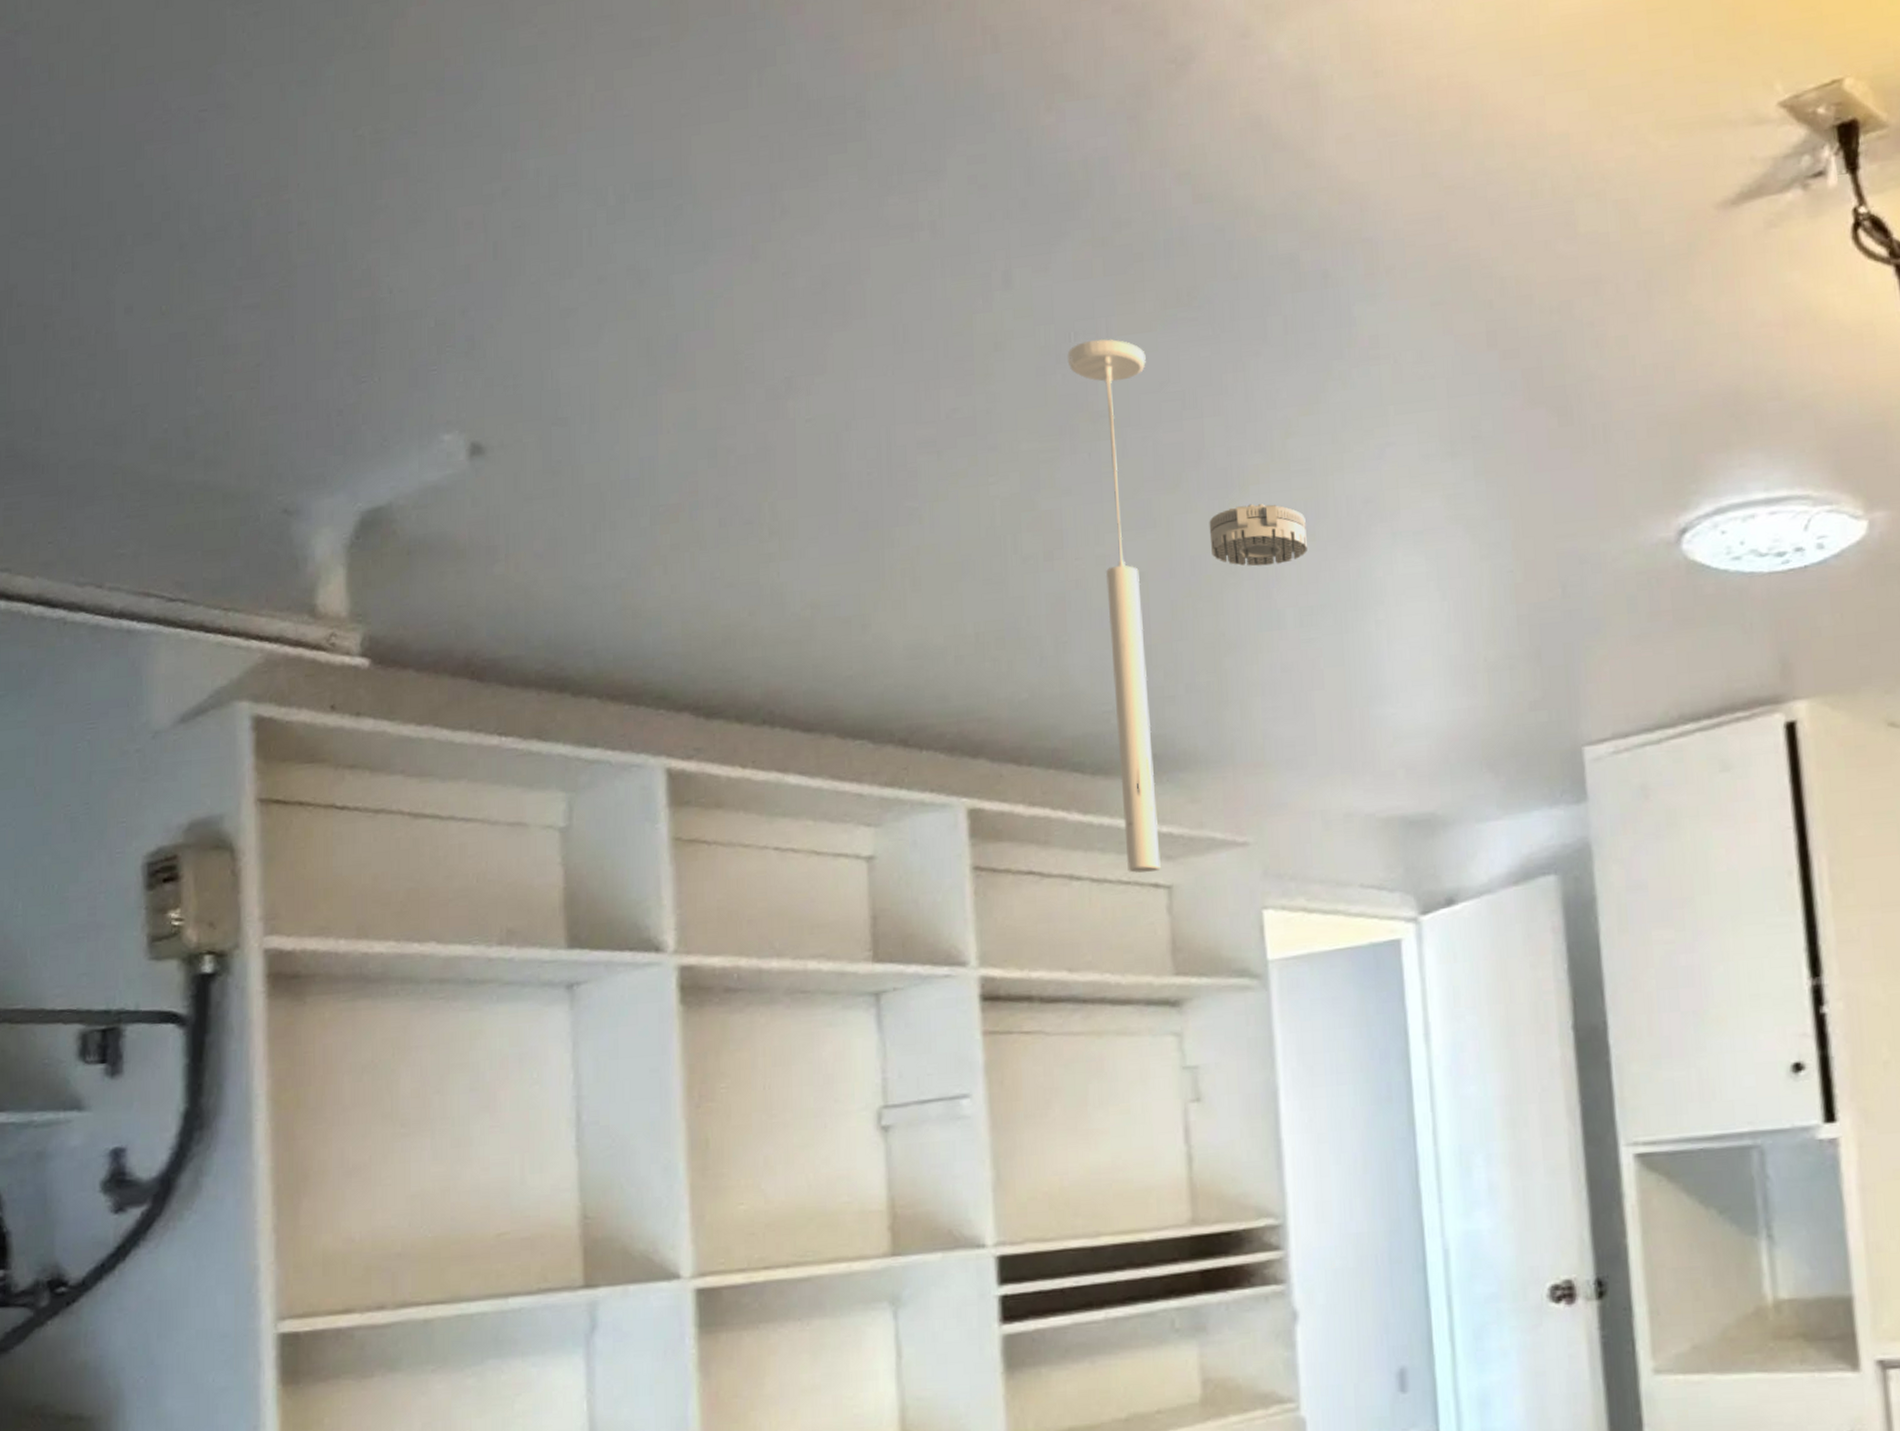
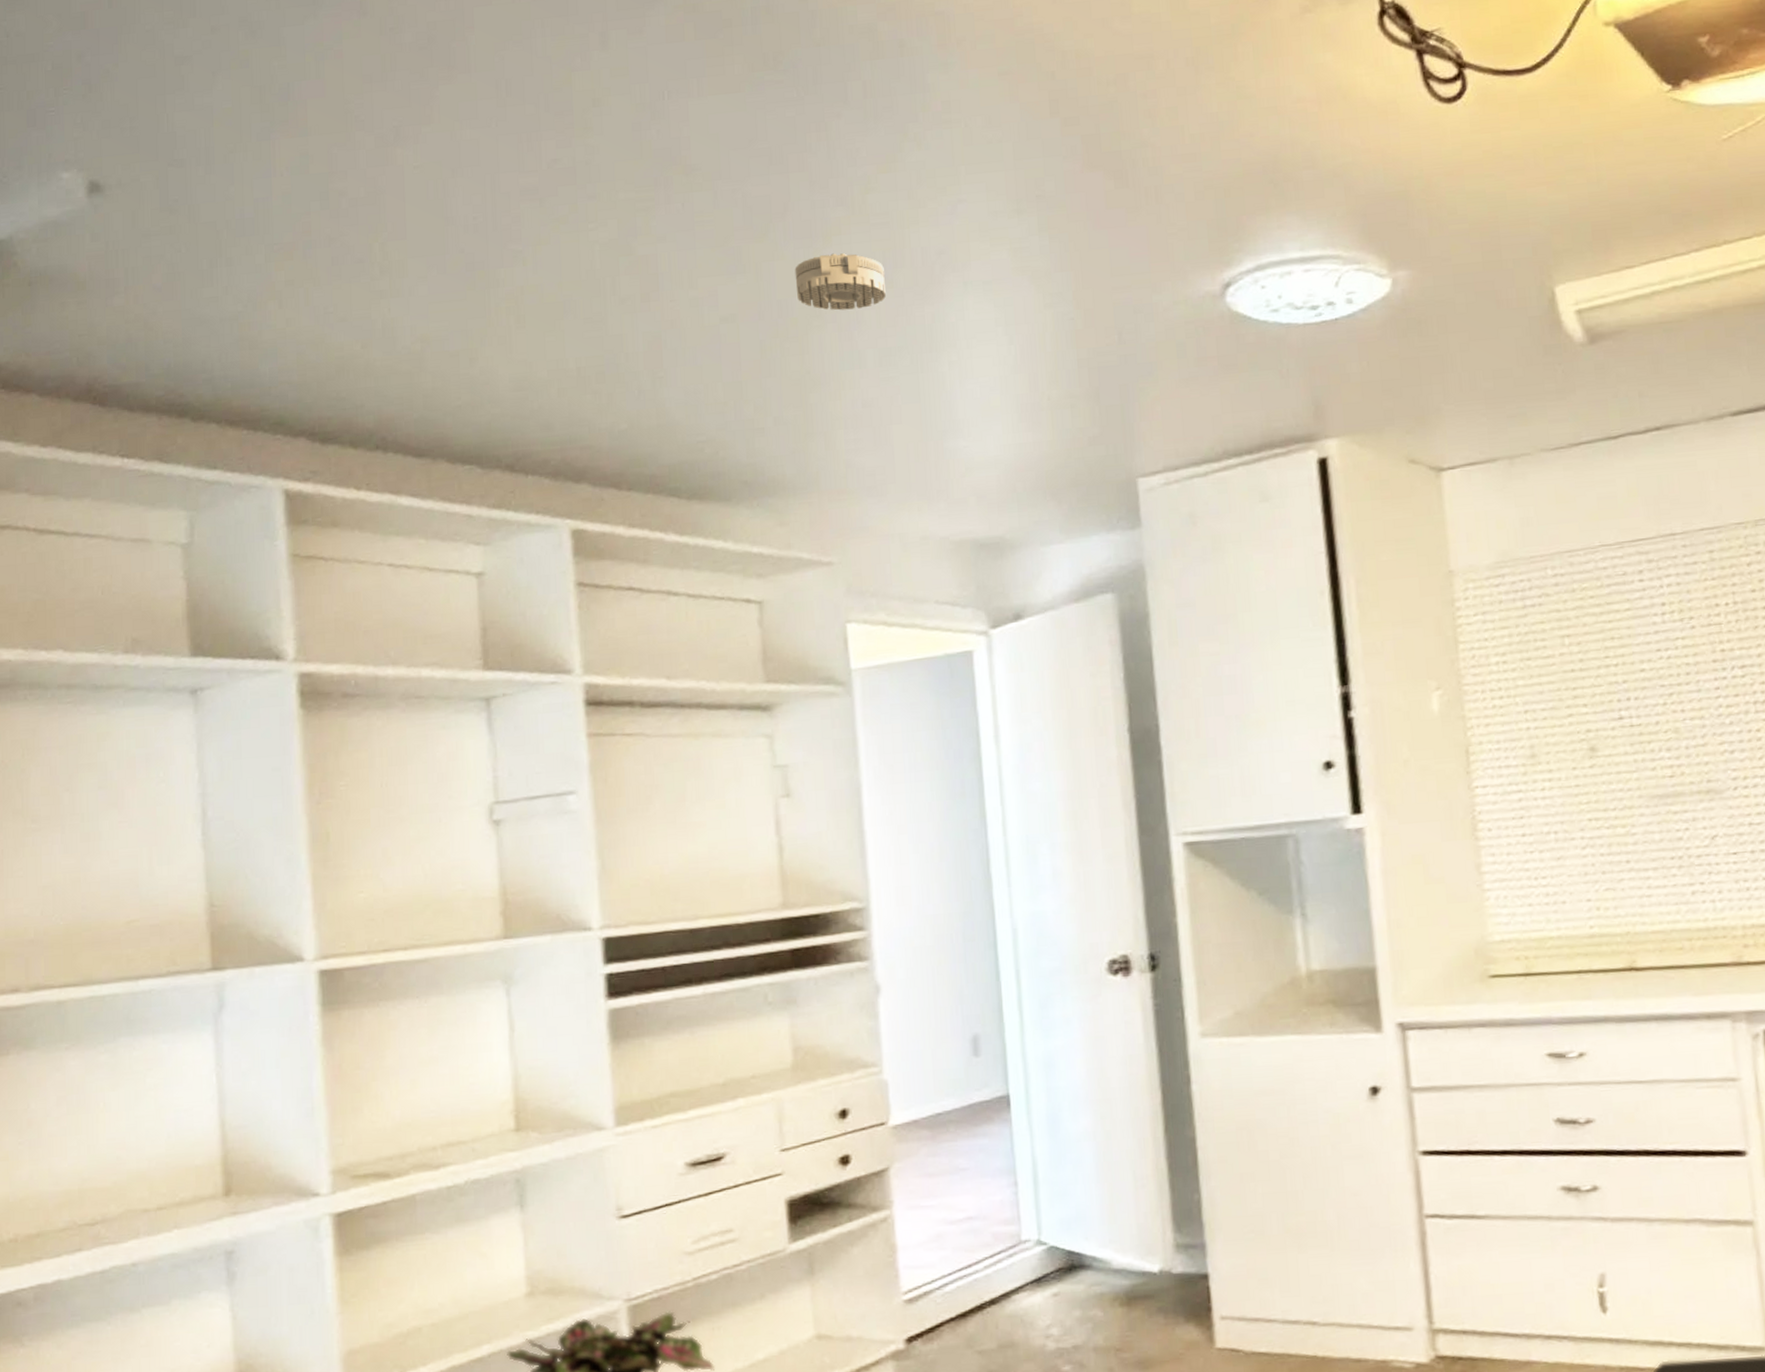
ceiling light: present [1067,338,1161,873] -> none [661,98,752,590]

